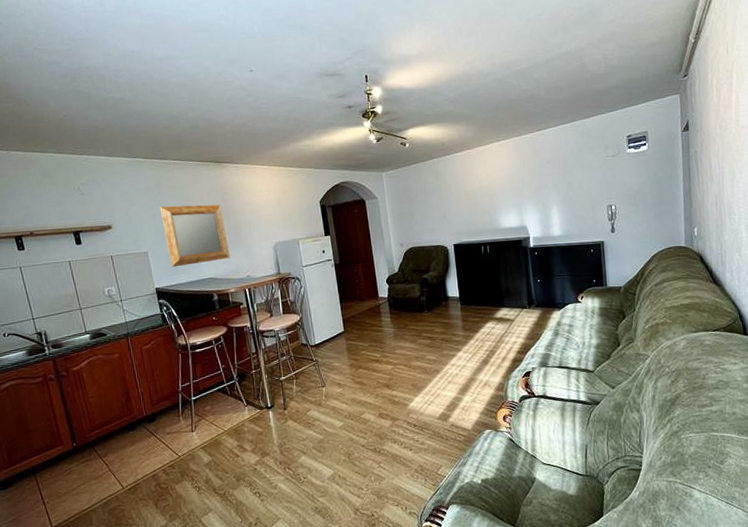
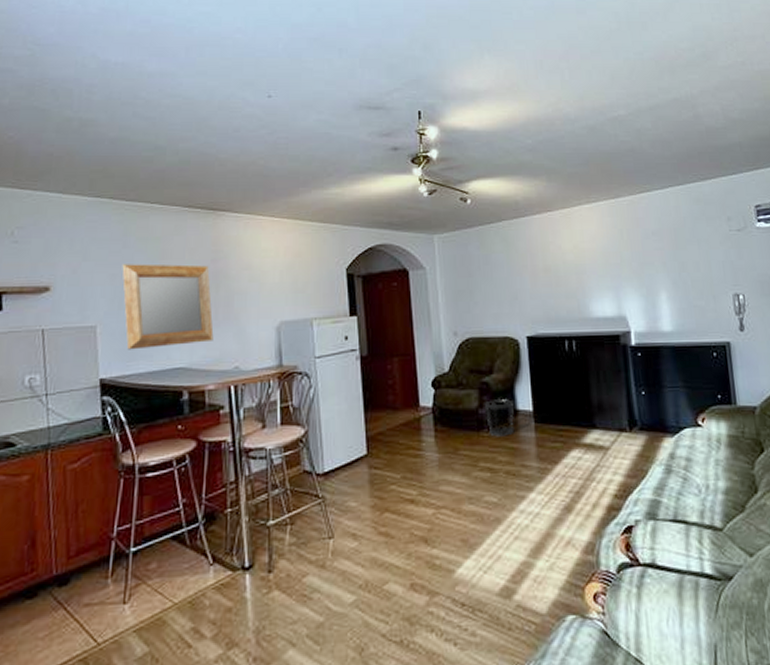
waste bin: none [425,289,446,316] -> present [485,398,515,437]

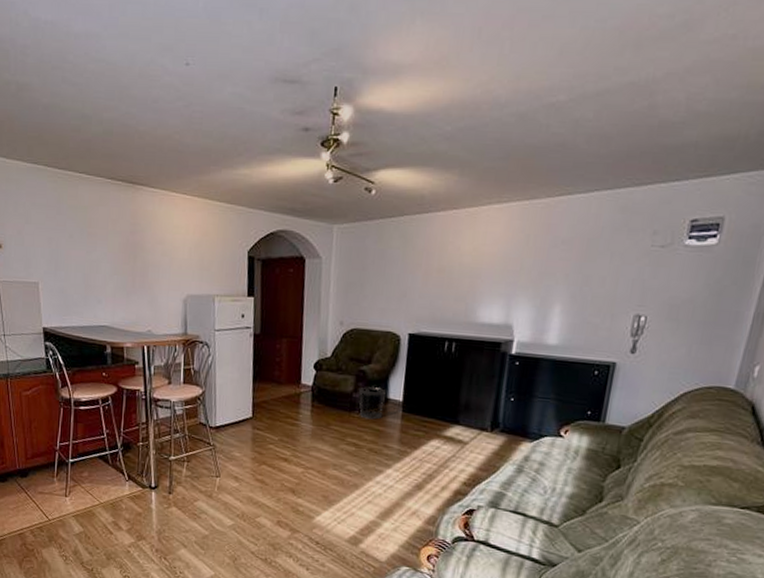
mirror: present [122,264,214,350] -> none [57,229,132,307]

